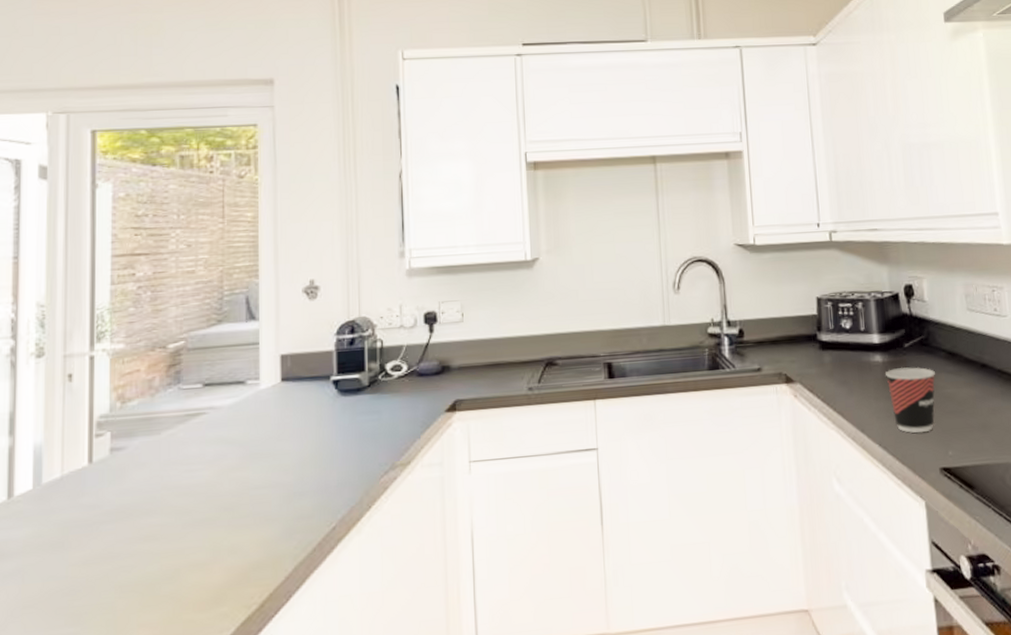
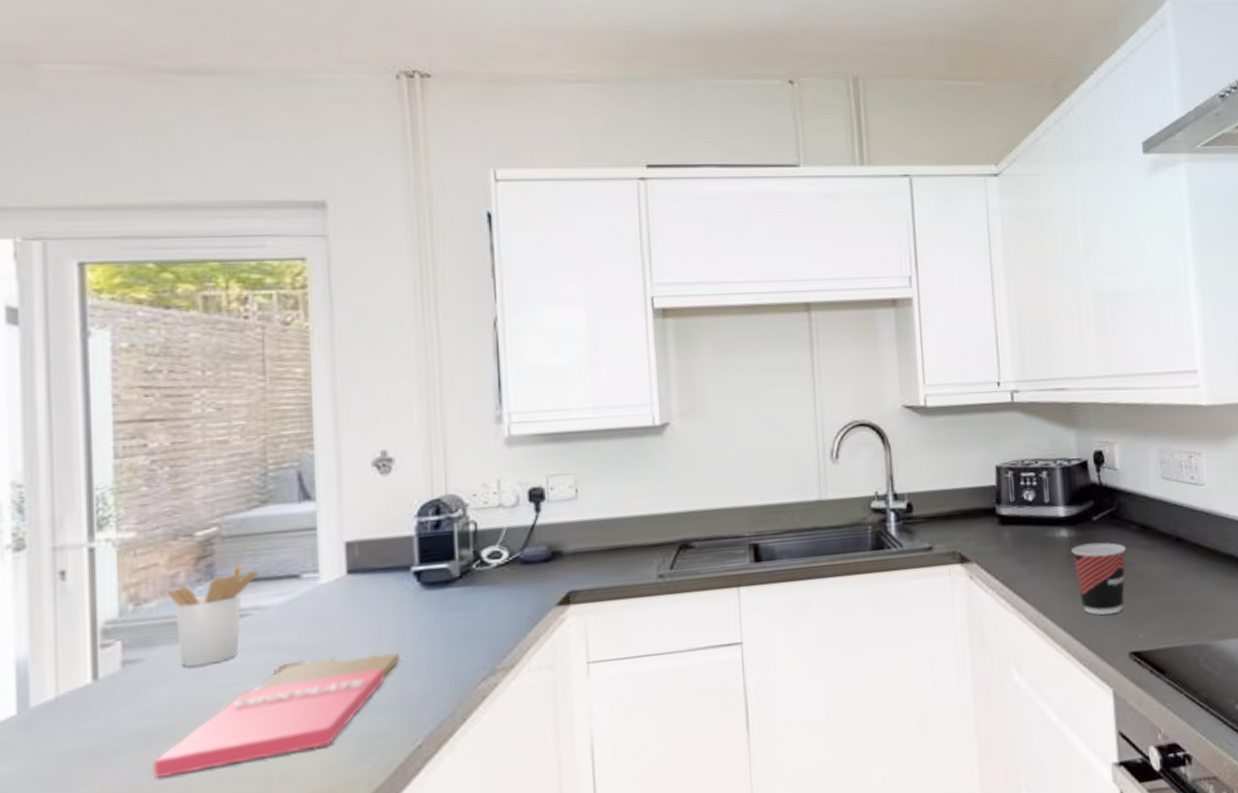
cutting board: none [129,448,320,546] -> present [152,653,400,778]
utensil holder: none [146,371,213,455] -> present [167,564,258,667]

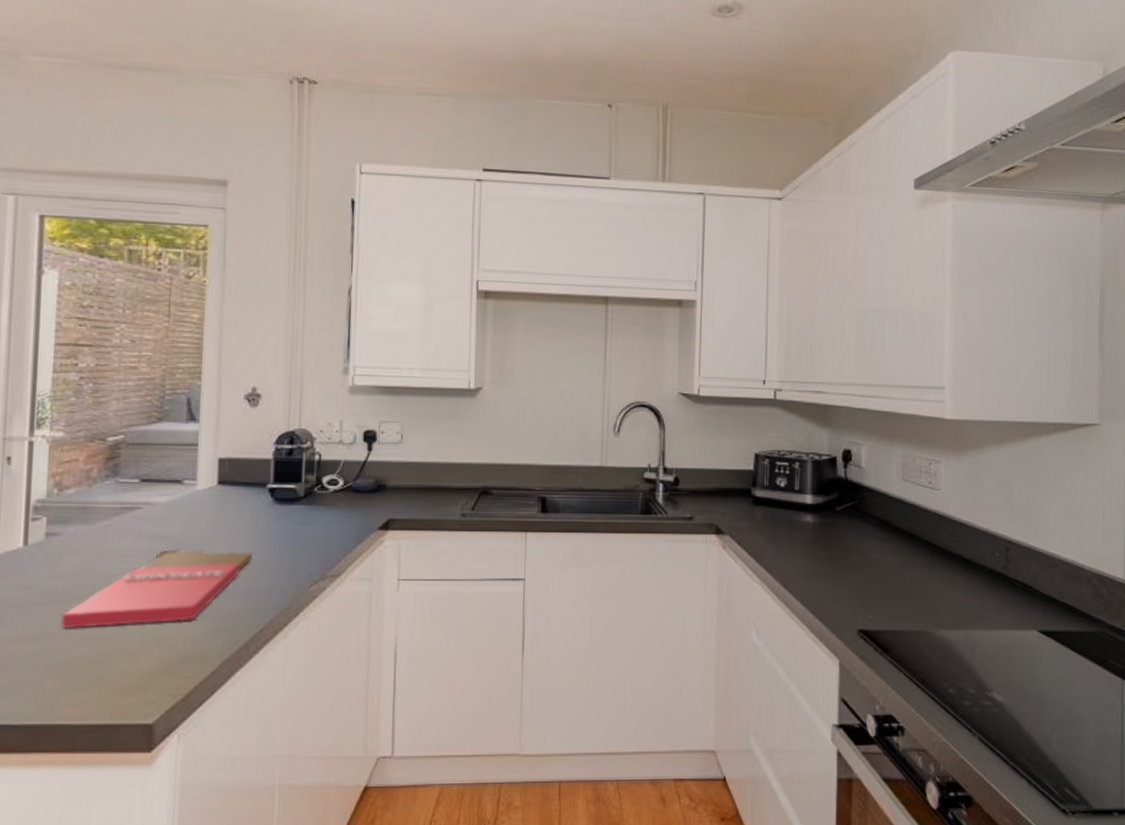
utensil holder: present [167,564,258,667] -> none [83,467,151,544]
cup: present [1072,542,1126,615] -> none [815,530,863,595]

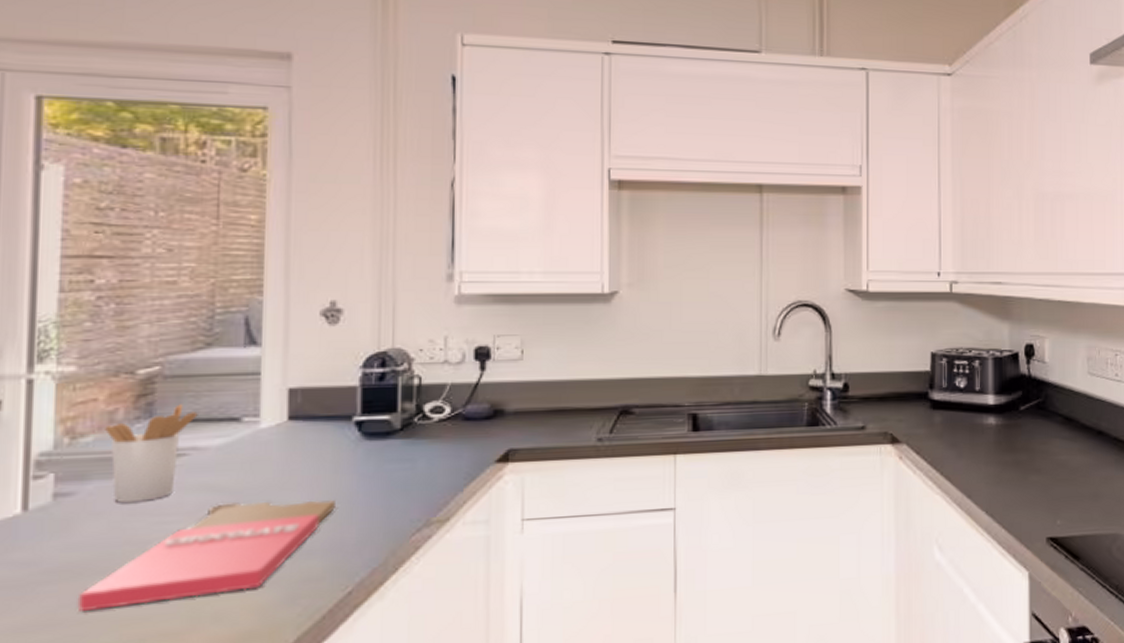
utensil holder: none [83,467,151,544] -> present [105,404,198,503]

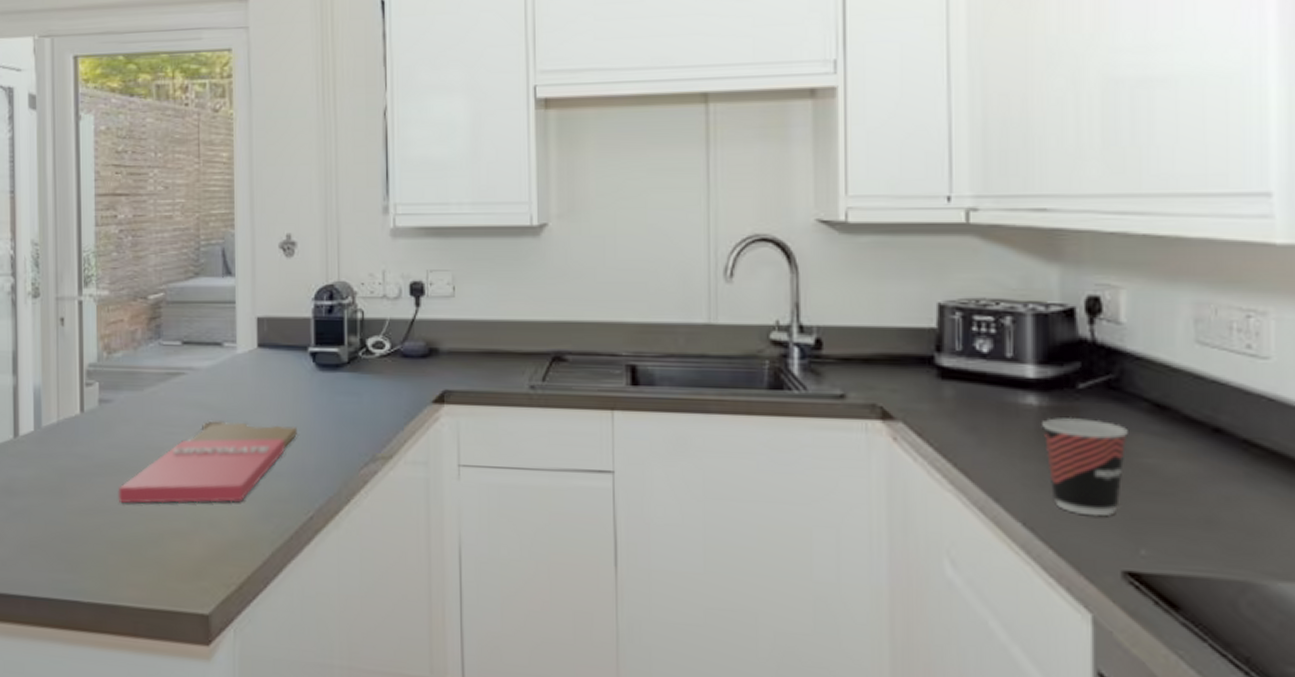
utensil holder: present [105,404,198,503] -> none [129,328,192,413]
cup: none [998,431,1050,501] -> present [1042,418,1128,517]

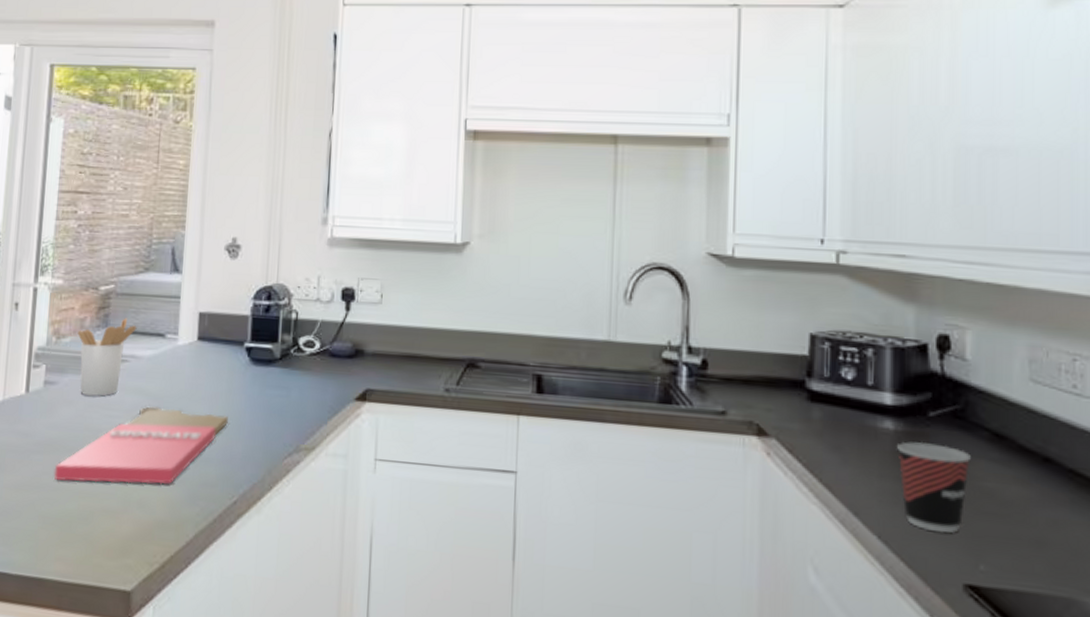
utensil holder: none [129,328,192,413] -> present [77,318,137,396]

